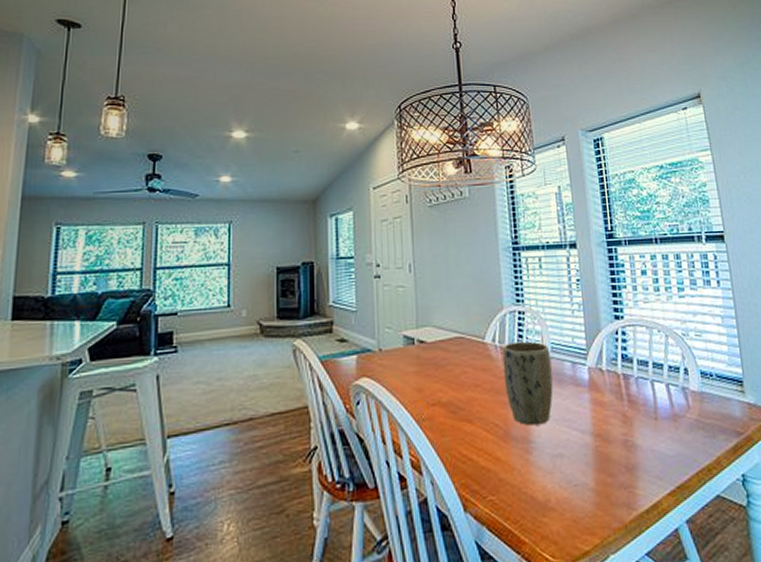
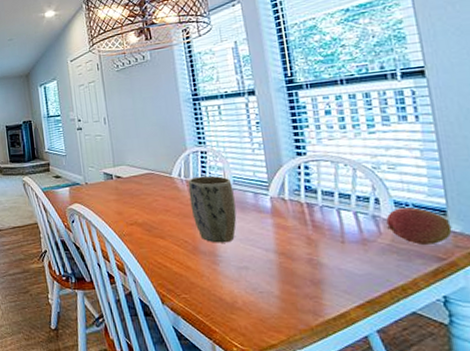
fruit: none [694,378,748,419] -> present [386,207,453,245]

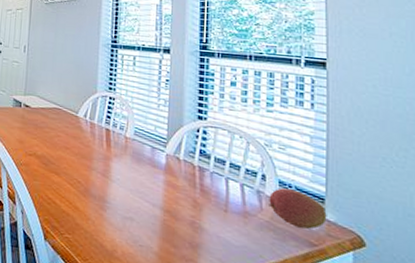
plant pot: present [187,175,237,243] -> none [90,120,133,191]

